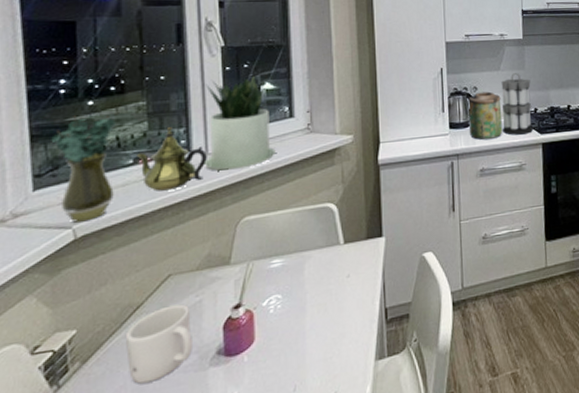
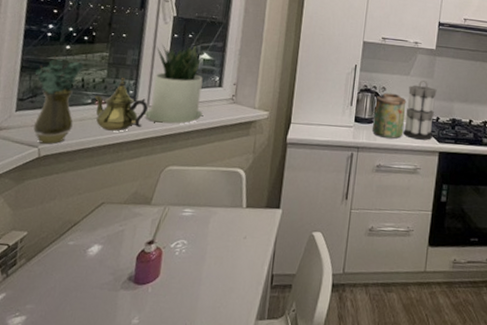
mug: present [125,304,192,384] -> none [59,229,114,290]

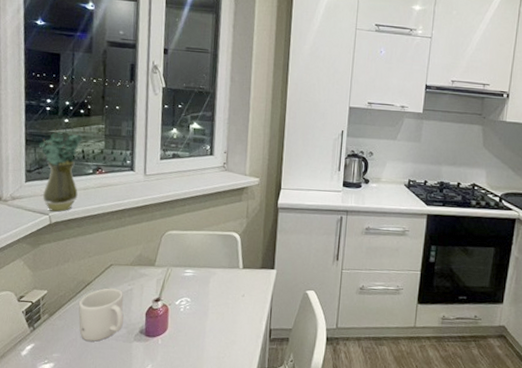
mug: none [59,229,114,290] -> present [78,288,124,342]
teapot: present [94,78,148,132] -> none [95,149,145,200]
planter: present [144,43,203,124] -> none [142,114,197,192]
canister: present [372,93,406,139] -> none [361,157,394,203]
spice rack: present [403,80,437,140] -> none [392,144,424,203]

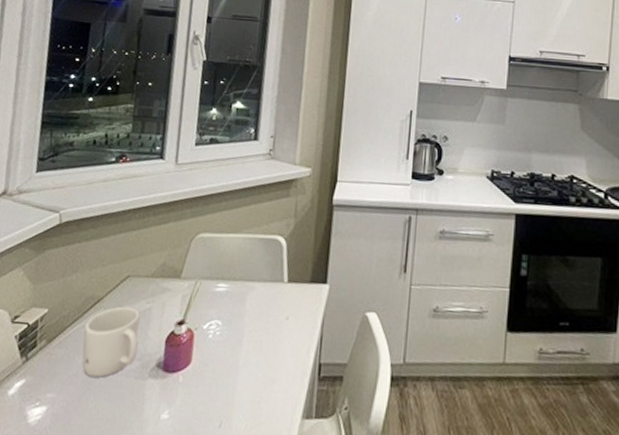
vase: present [39,129,83,212] -> none [54,109,107,209]

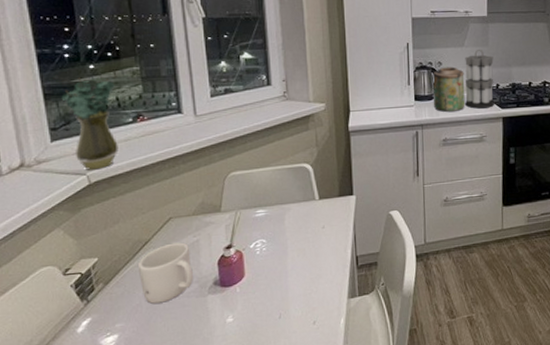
vase: none [54,109,107,209] -> present [61,77,118,170]
canister: none [434,143,473,199] -> present [433,67,466,113]
spice rack: none [471,126,510,200] -> present [465,49,494,109]

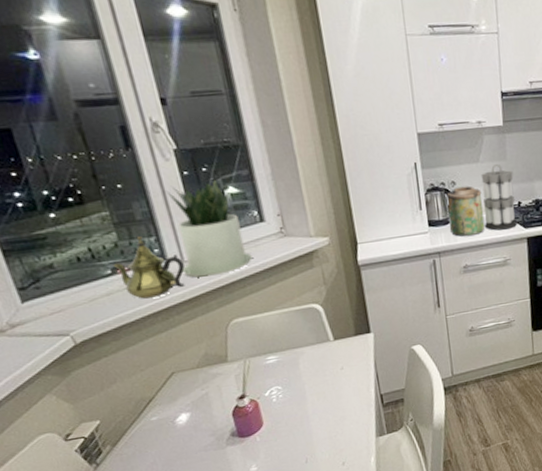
vase: present [61,77,118,170] -> none [23,228,102,330]
teapot: none [135,91,196,148] -> present [113,236,185,300]
mug: present [137,242,193,304] -> none [144,396,209,461]
planter: none [191,45,256,131] -> present [166,179,252,278]

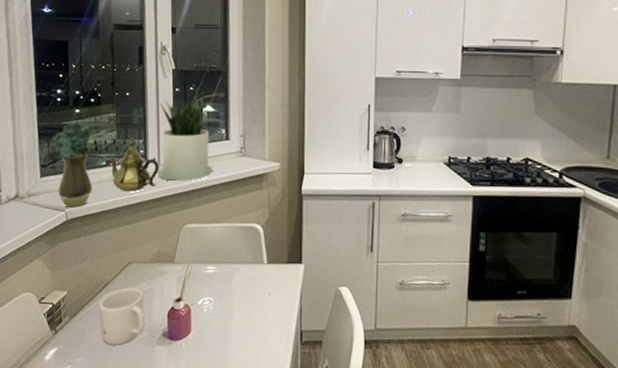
vase: none [23,228,102,330] -> present [52,120,94,208]
mug: none [144,396,209,461] -> present [98,287,145,345]
canister: present [446,186,485,237] -> none [394,133,430,185]
spice rack: present [481,163,517,231] -> none [430,115,465,184]

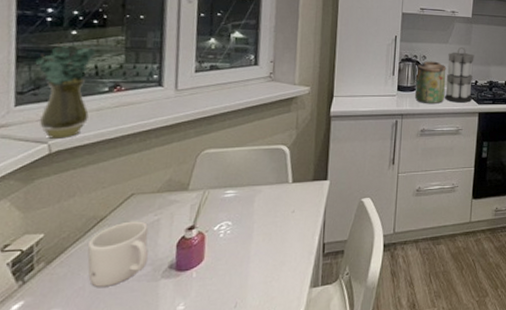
teapot: present [108,138,159,193] -> none [112,62,176,120]
planter: present [156,98,213,181] -> none [172,23,239,106]
canister: none [394,133,430,185] -> present [415,61,446,105]
spice rack: none [430,115,465,184] -> present [445,46,474,103]

